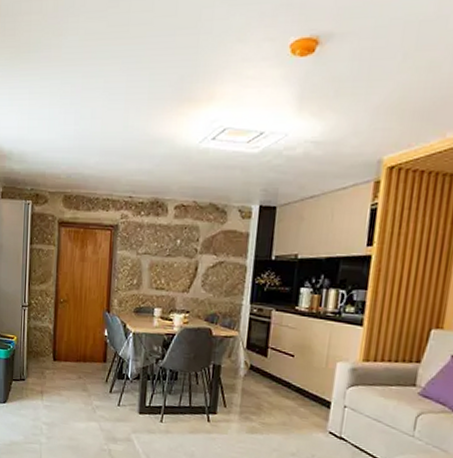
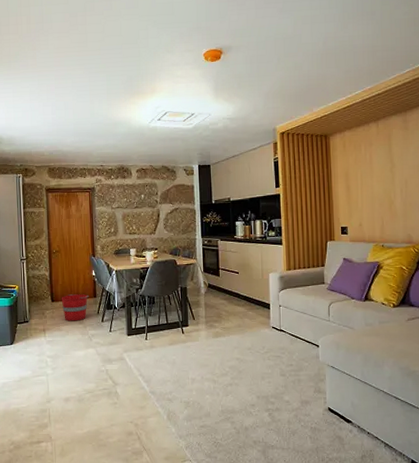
bucket: none [64,354,97,388] -> present [61,294,89,321]

